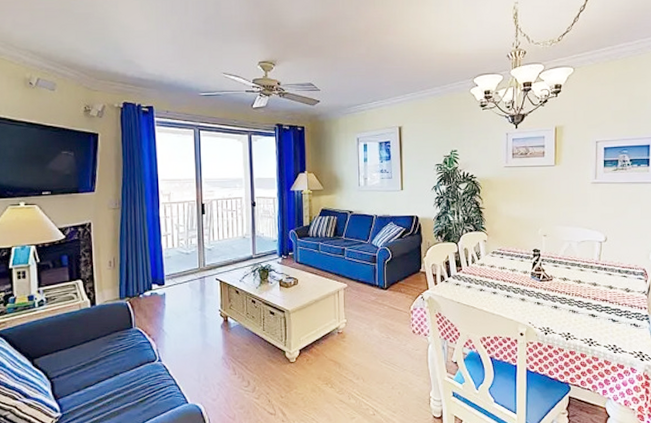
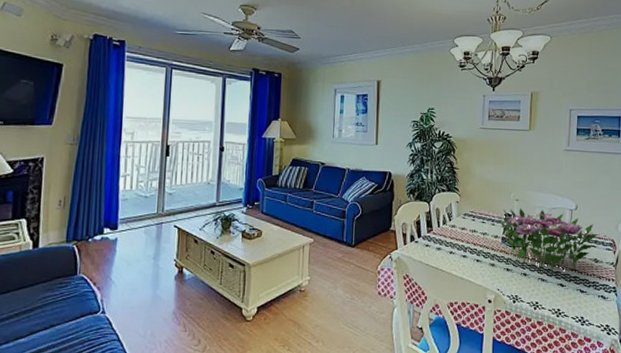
flower arrangement: none [527,243,628,303] -> present [498,208,598,271]

